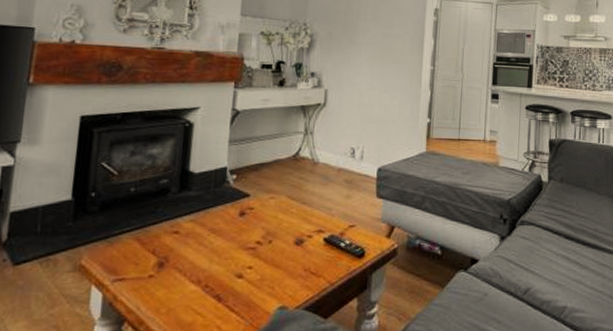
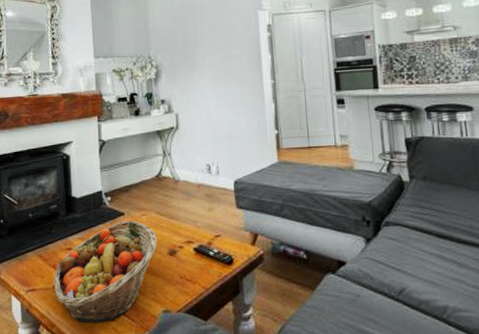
fruit basket: none [149,203,285,320] -> present [54,220,158,323]

